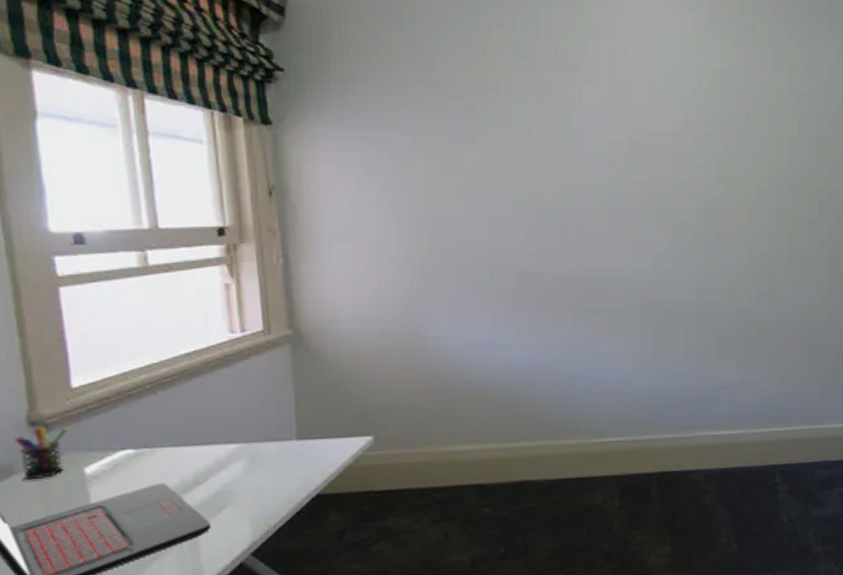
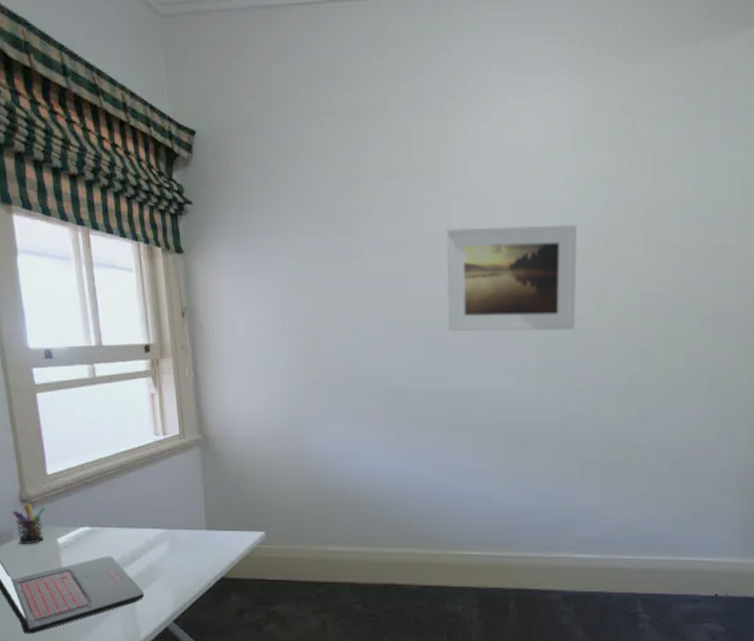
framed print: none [577,111,708,213] -> present [446,225,577,331]

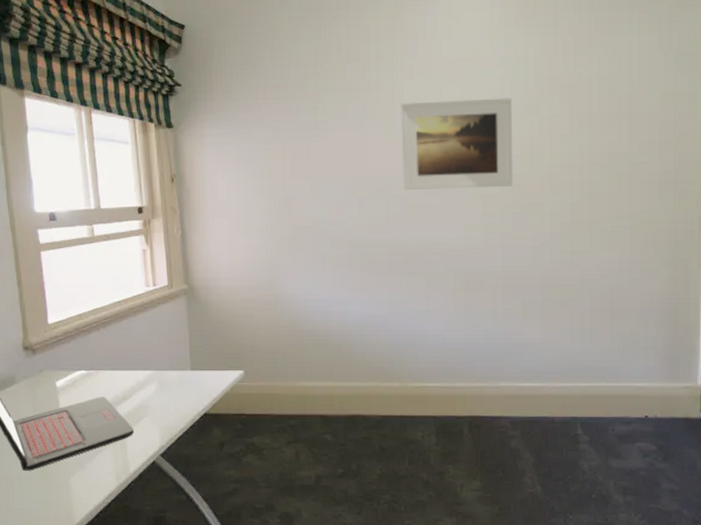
pen holder: present [12,503,46,545] -> none [15,350,47,389]

